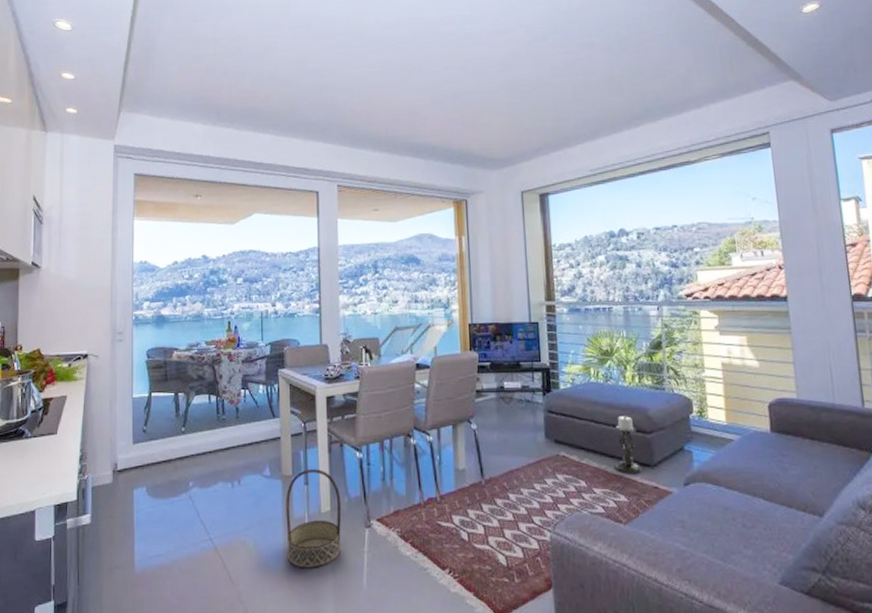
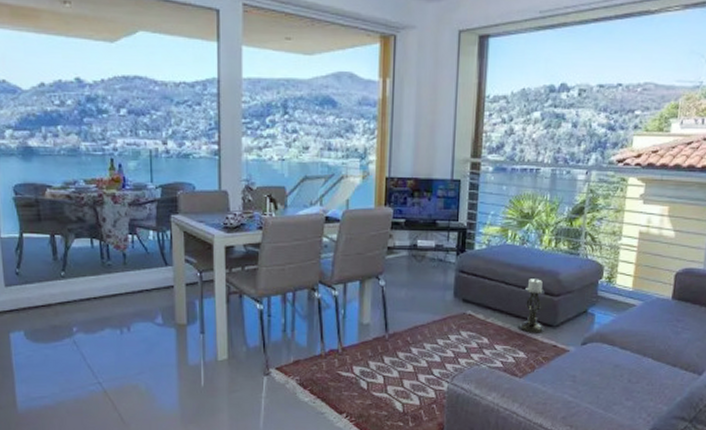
basket: present [285,469,342,568] -> none [180,319,239,411]

